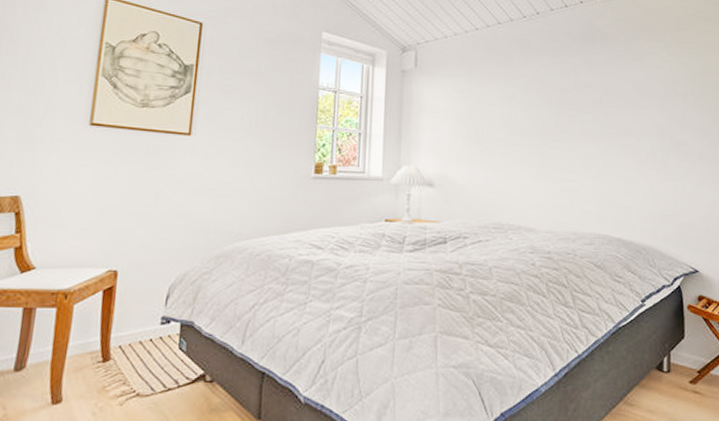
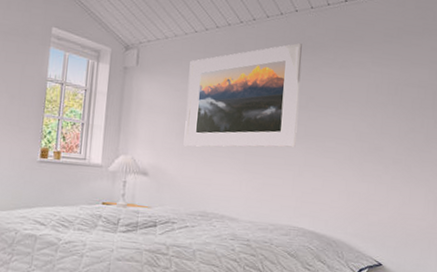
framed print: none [471,36,593,153] -> present [183,43,302,148]

